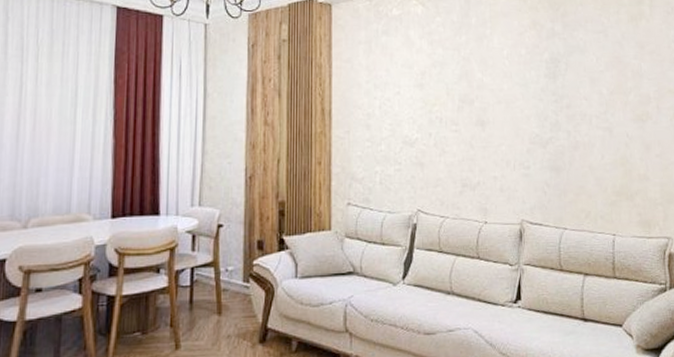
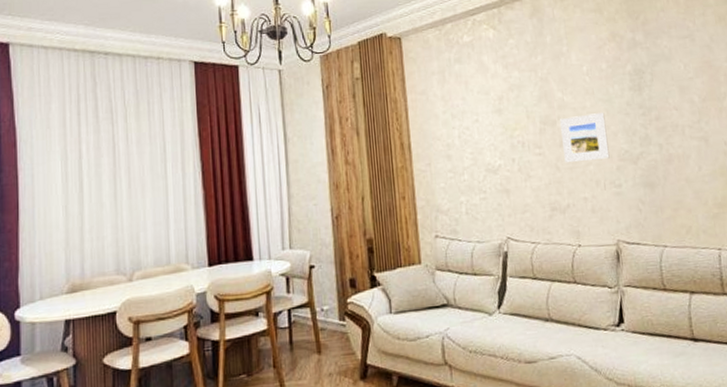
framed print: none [477,96,521,142] -> present [559,113,610,163]

